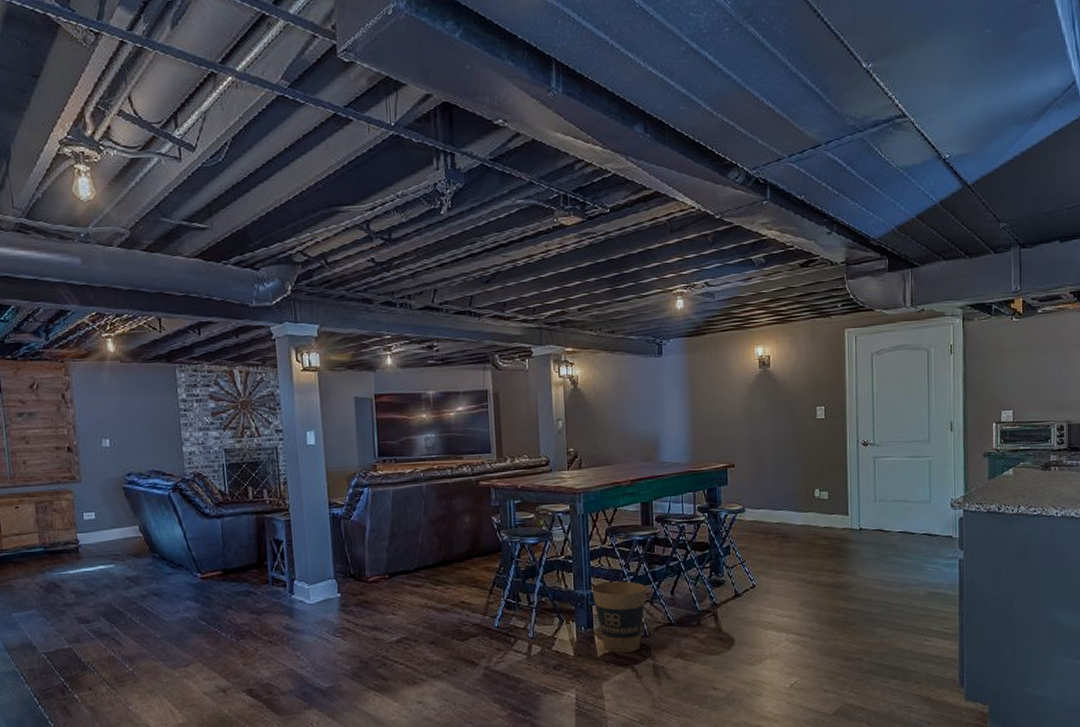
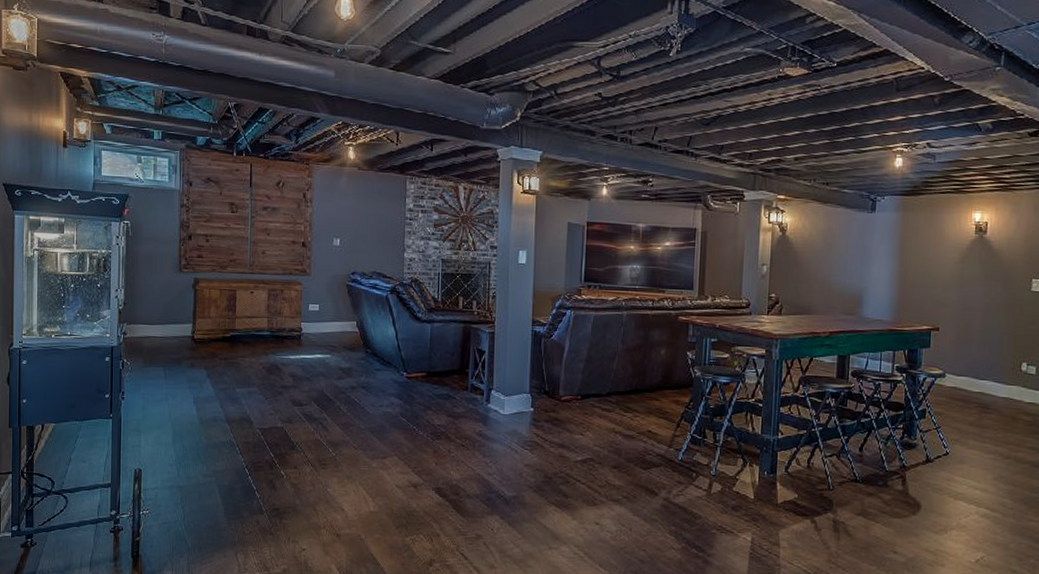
trash can: present [592,581,648,653] -> none [779,429,836,504]

